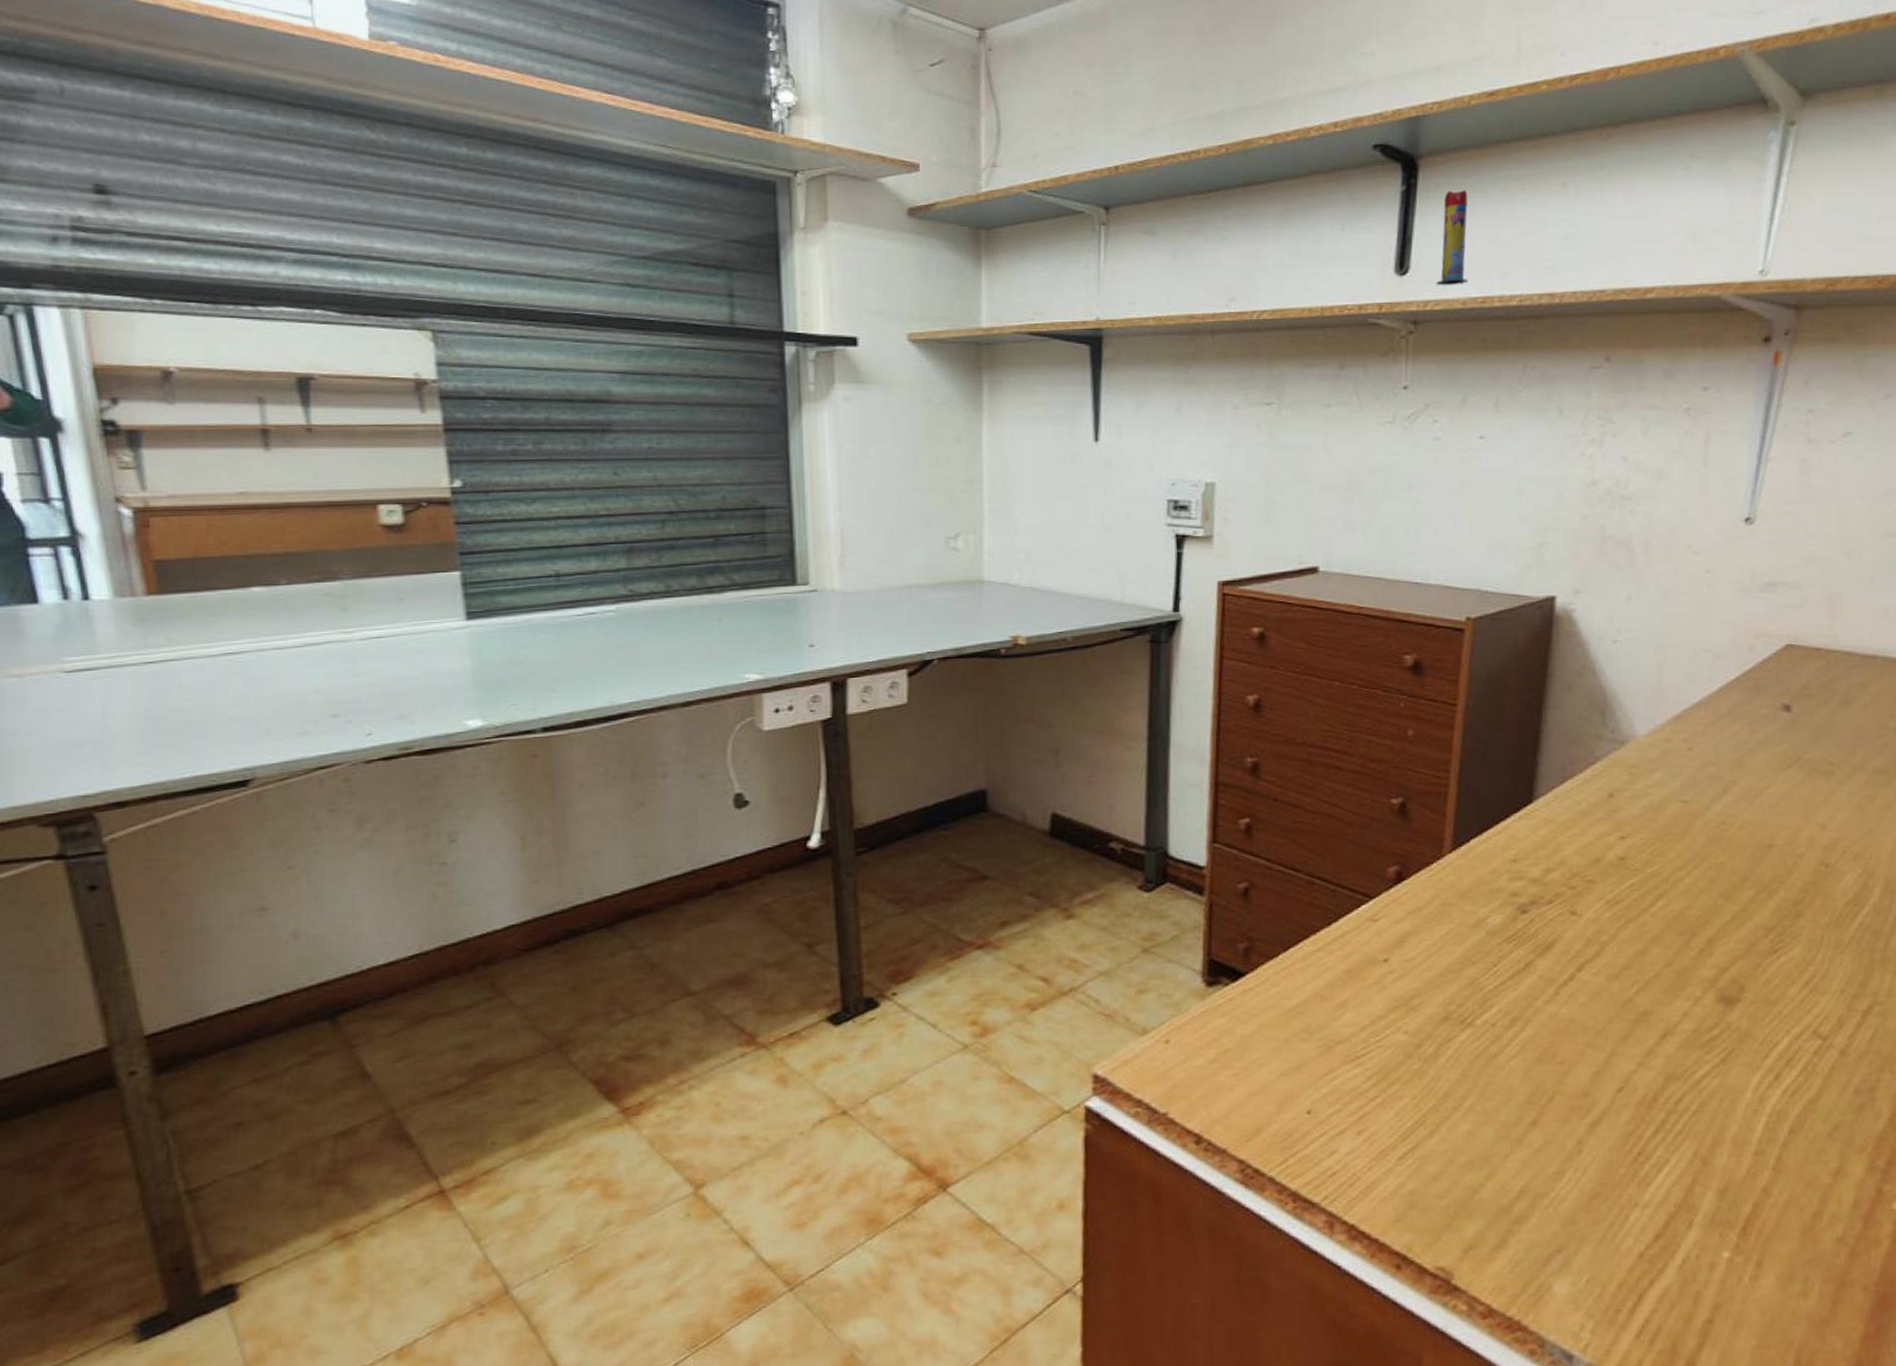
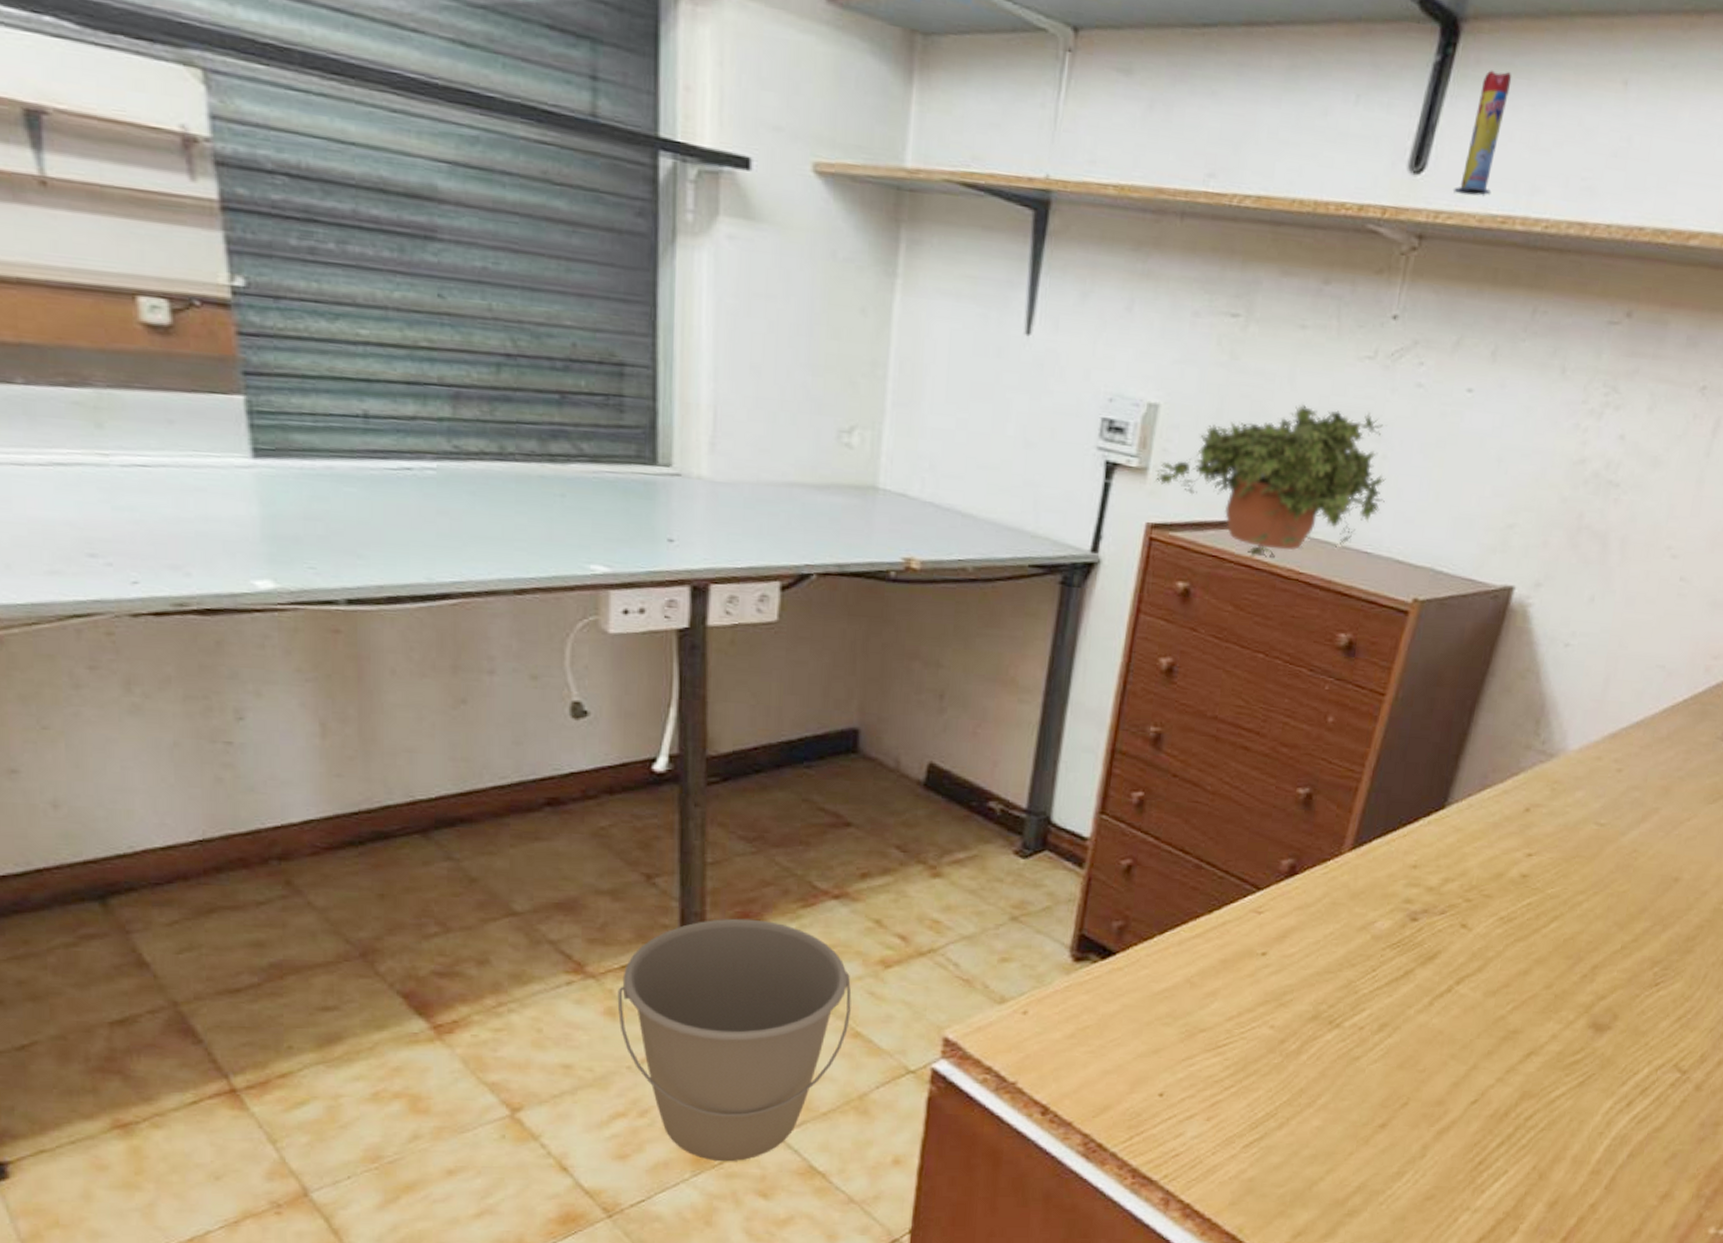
bucket: none [787,976,1003,1222] -> present [617,918,852,1162]
potted plant: none [1219,466,1425,601] -> present [1154,403,1387,559]

